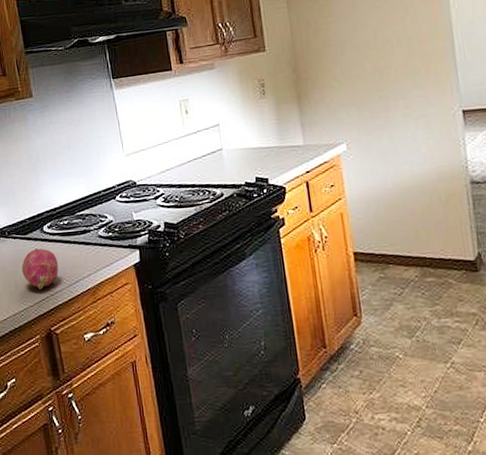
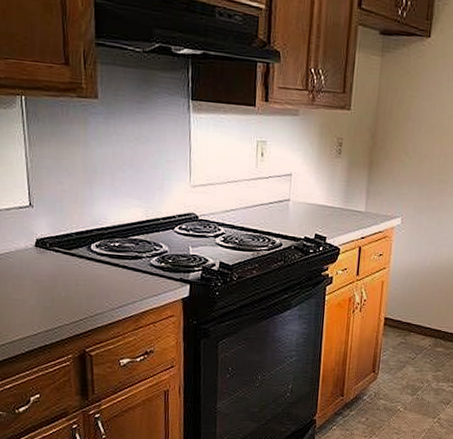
fruit: present [22,248,59,291] -> none [61,266,102,310]

